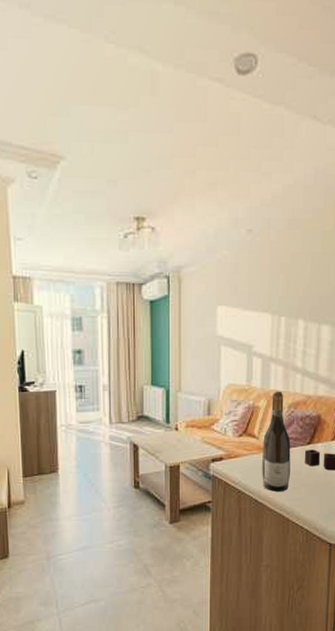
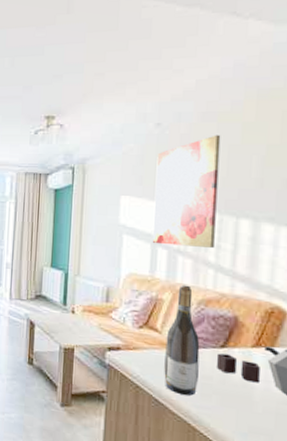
wall art: none [248,243,305,354] -> present [152,135,221,248]

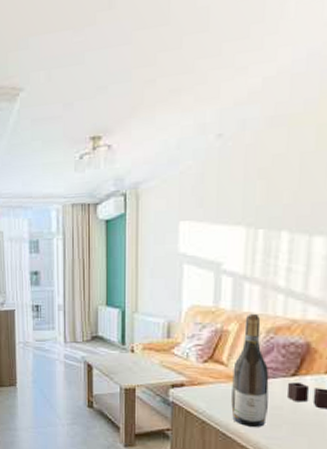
wall art: present [152,135,221,248] -> none [215,141,292,272]

